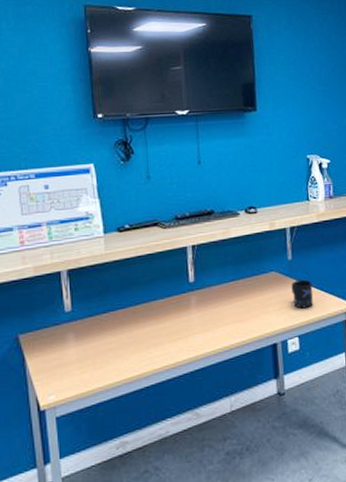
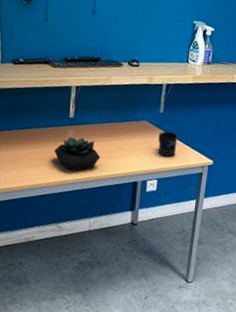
succulent plant: none [178,302,231,344] -> present [54,136,101,171]

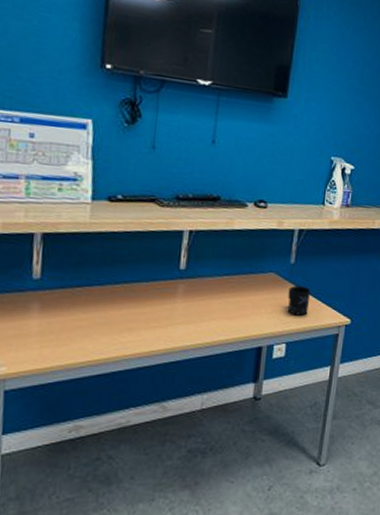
succulent plant: present [54,136,101,171] -> none [159,292,218,336]

